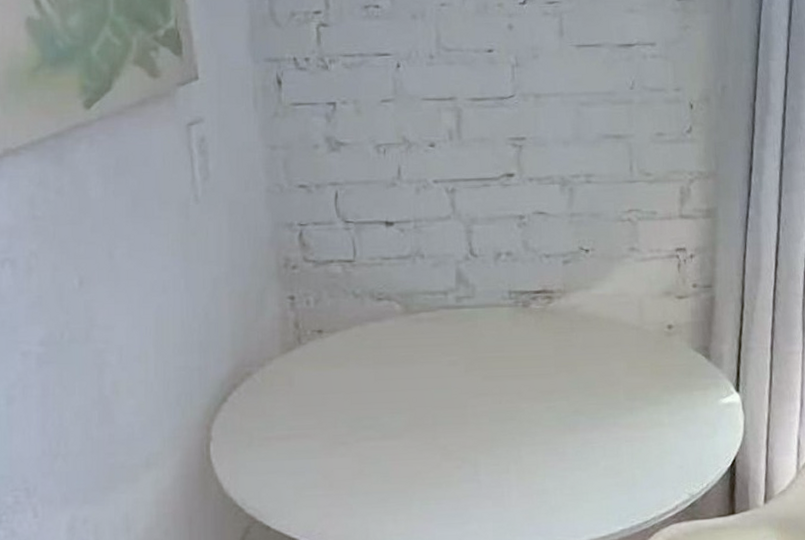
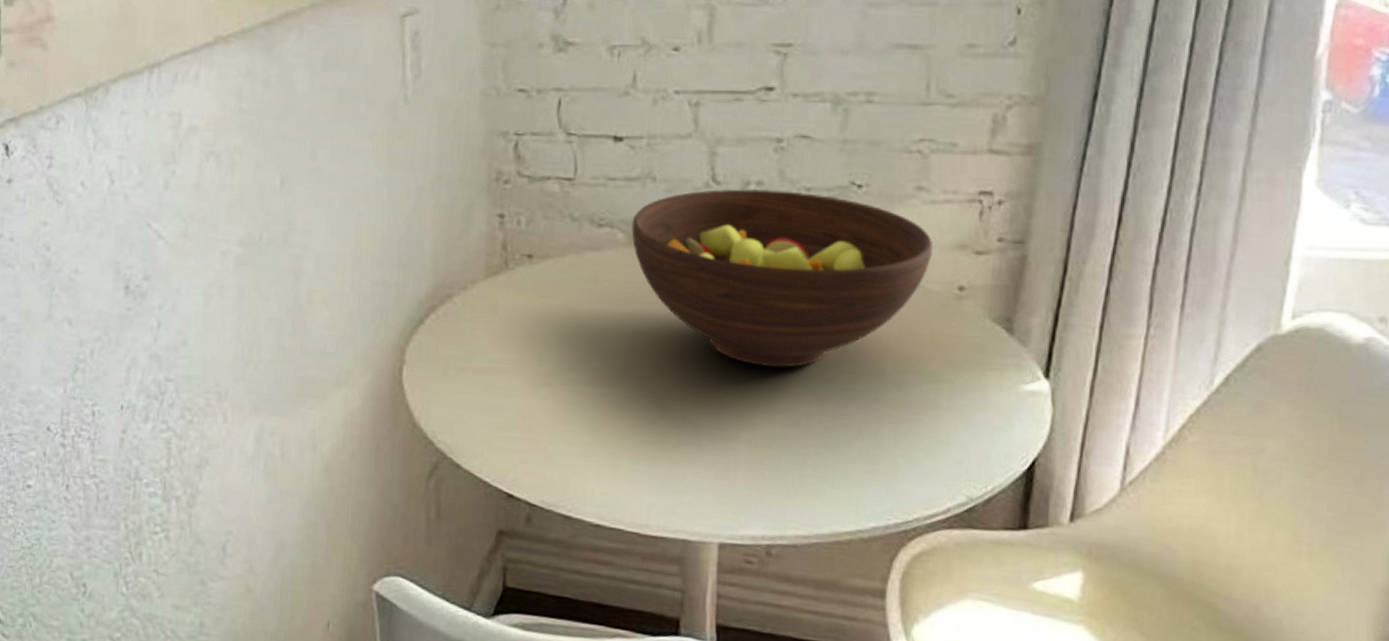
fruit bowl: none [406,258,646,407] -> present [631,188,933,368]

